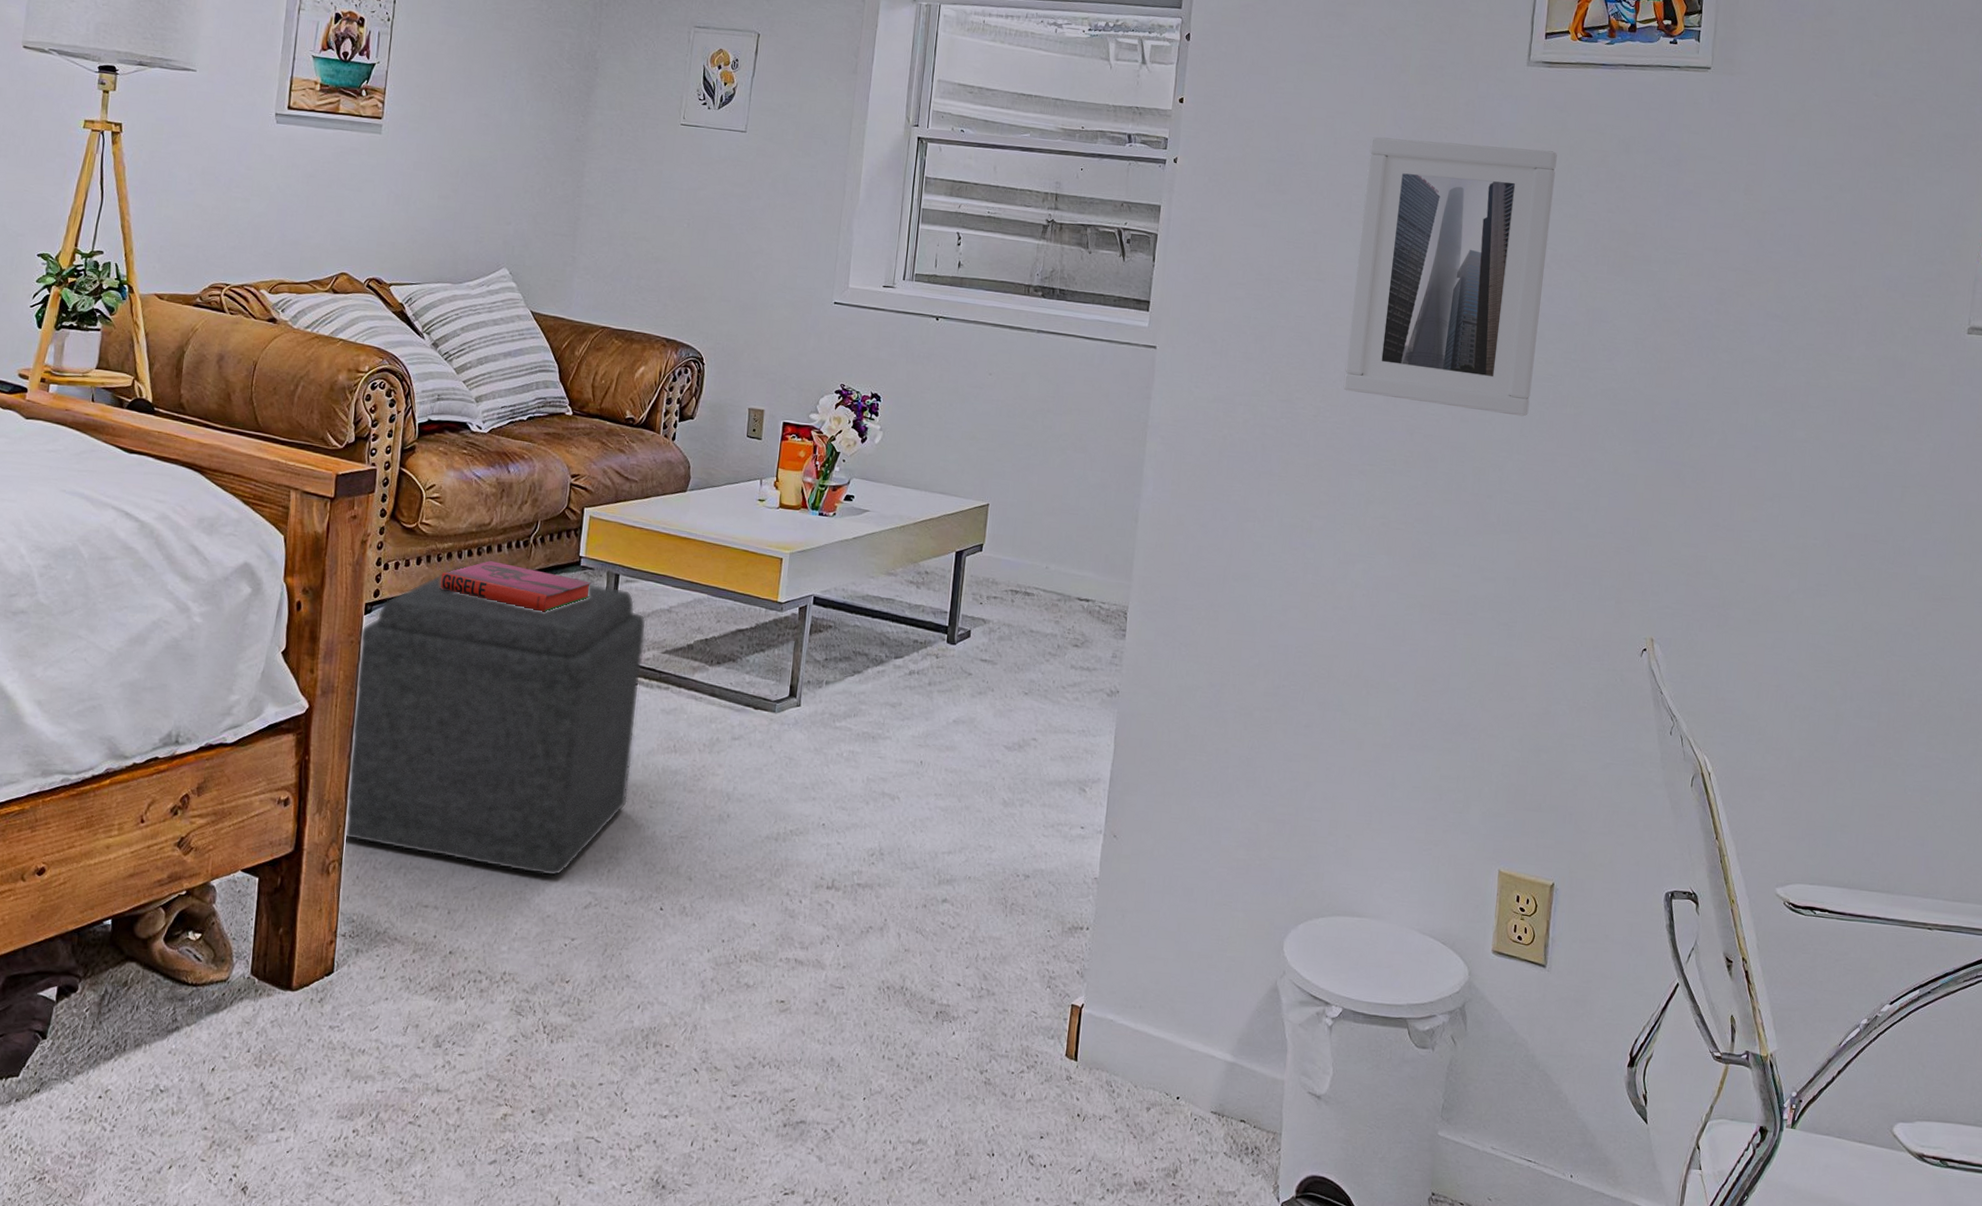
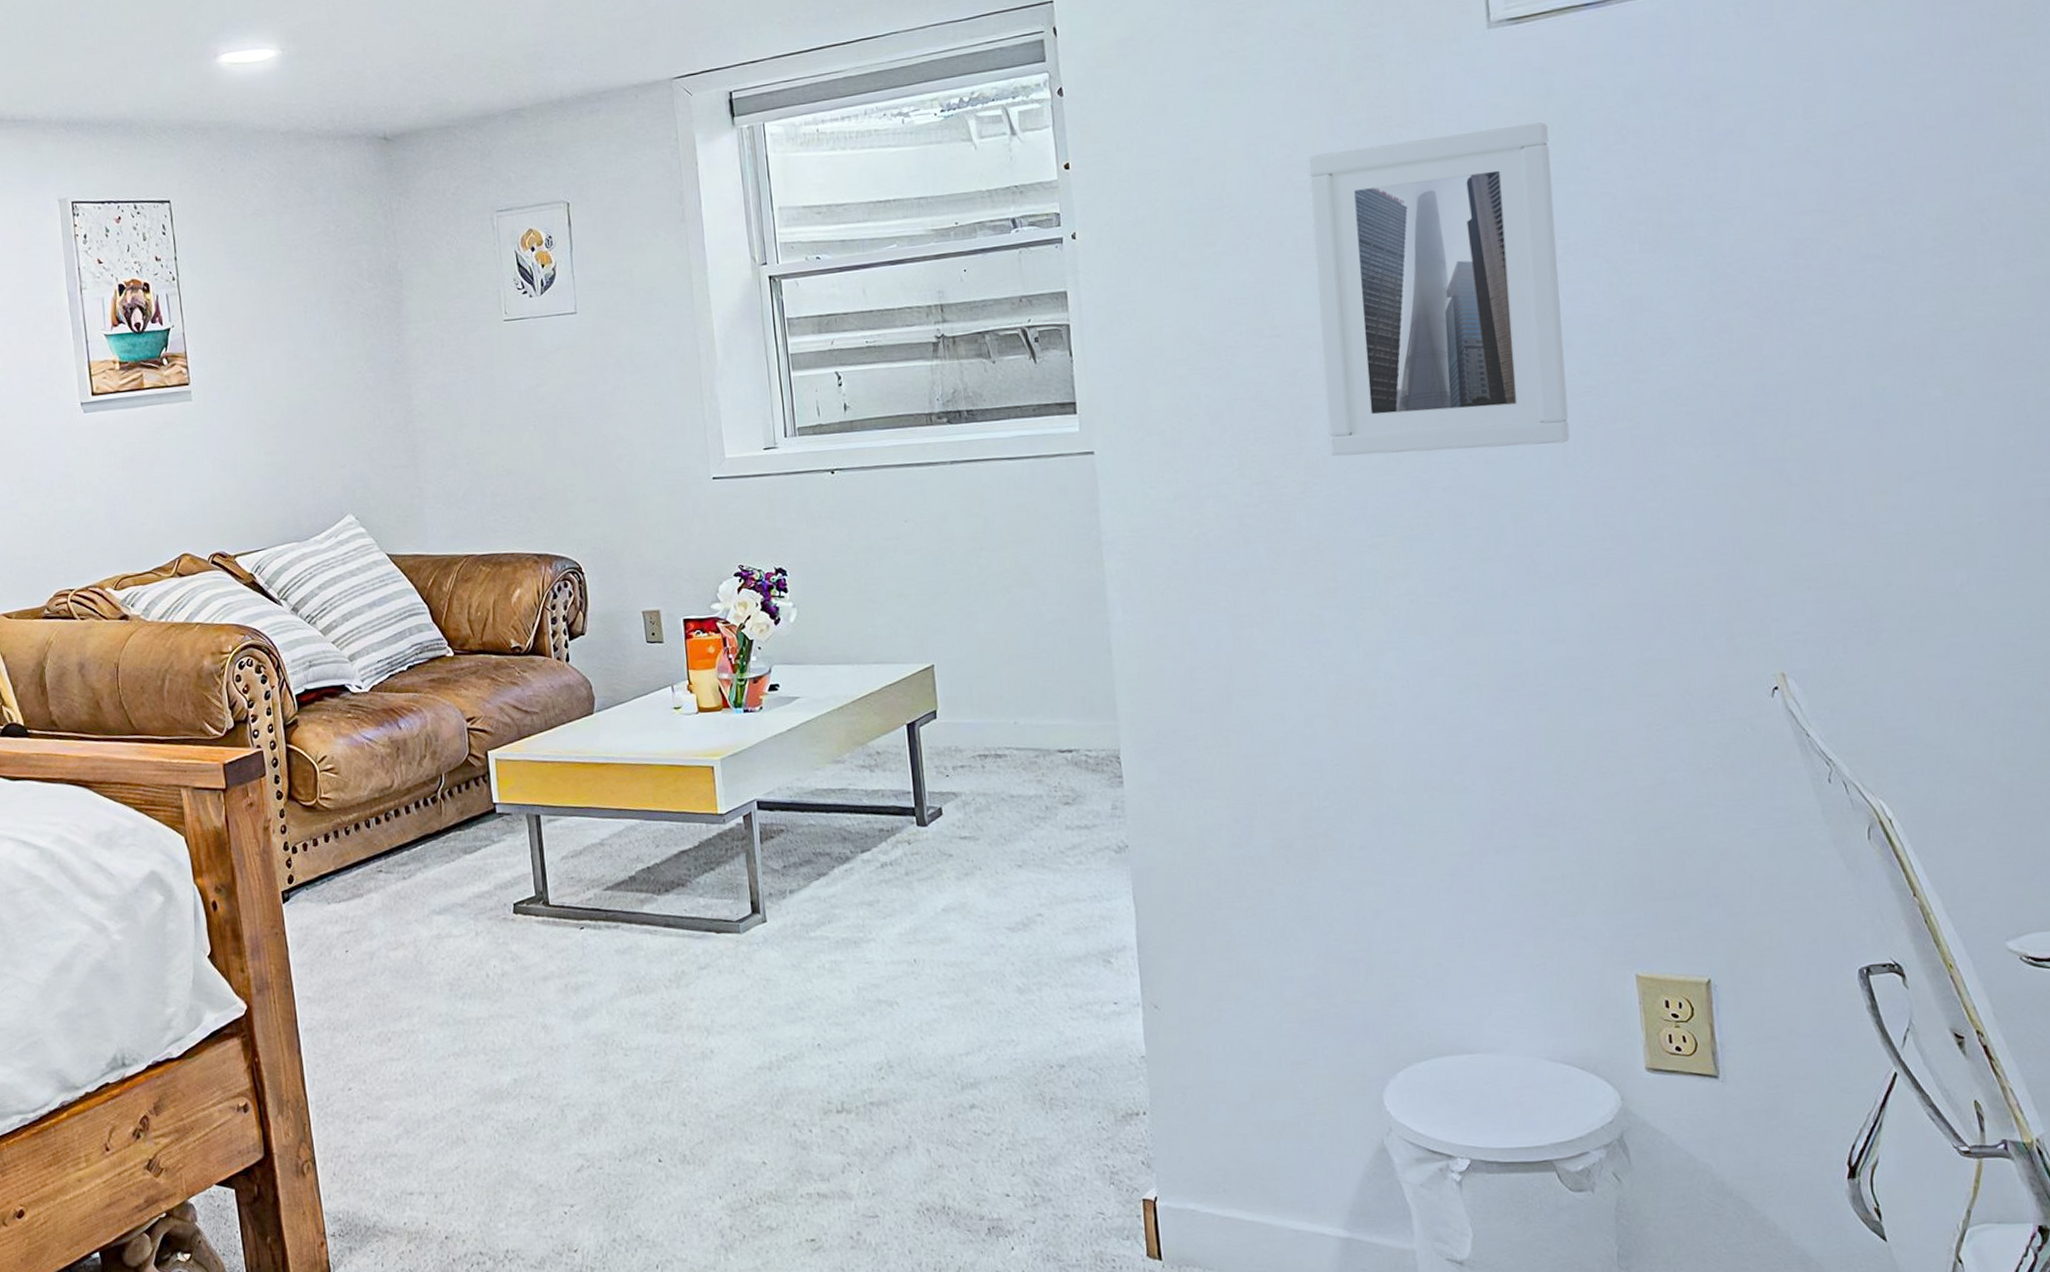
ottoman: present [344,565,647,876] -> none [282,829,599,1144]
hardback book: present [440,561,594,612] -> none [352,824,515,869]

